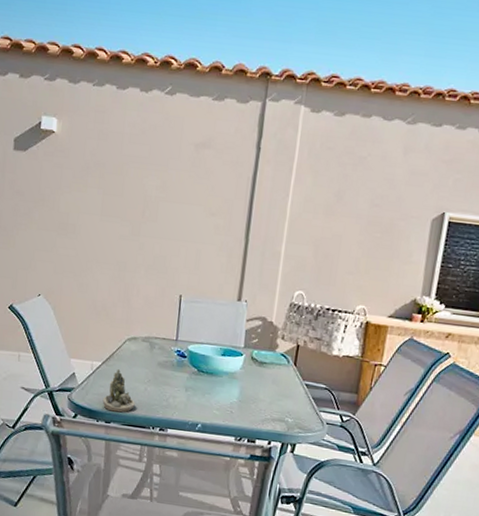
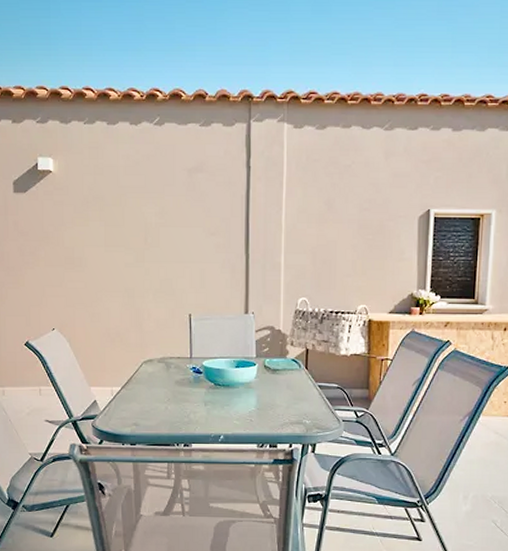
succulent planter: present [102,368,135,413] -> none [126,391,158,434]

